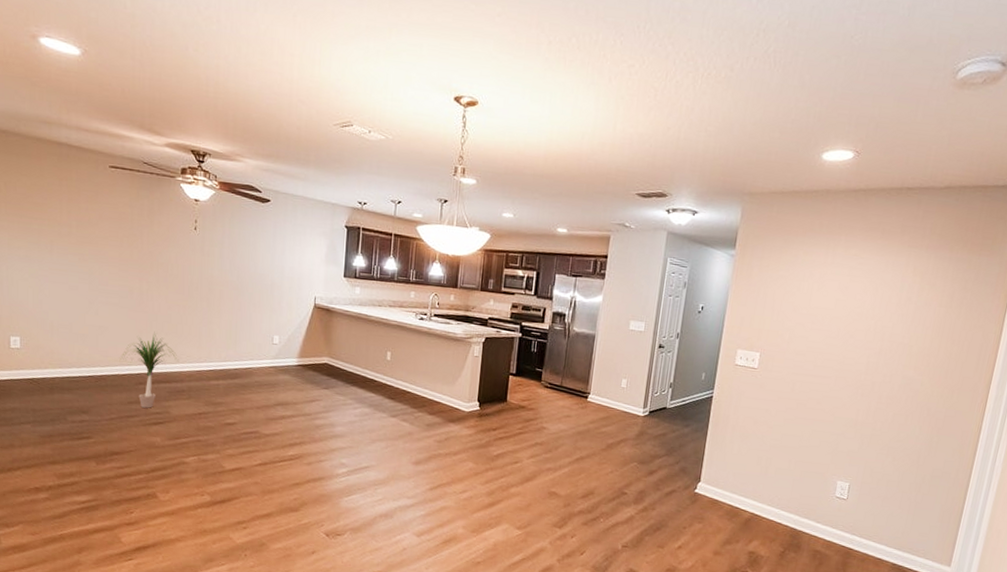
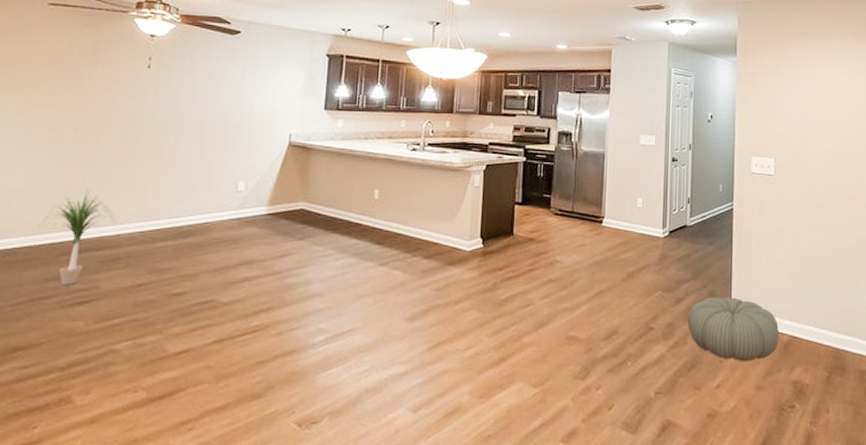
pouf: none [657,472,742,531] -> present [687,297,779,361]

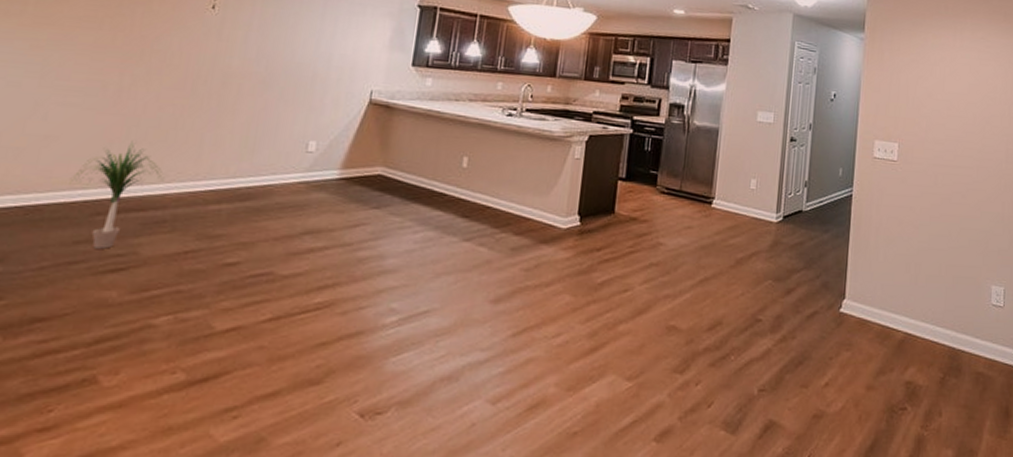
pouf: present [687,297,779,361] -> none [797,288,894,359]

